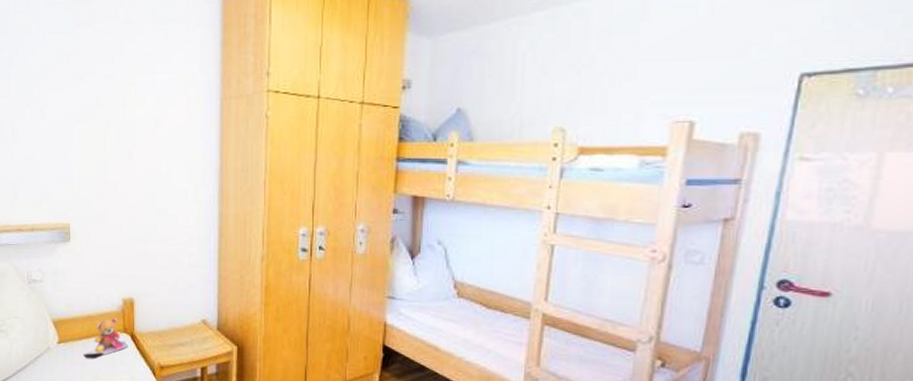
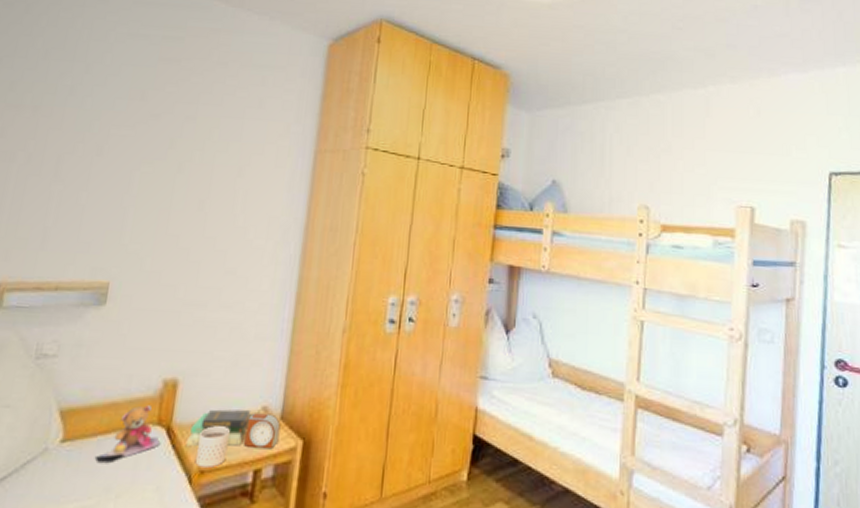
books: none [147,321,195,350] -> present [185,409,253,447]
mug: none [155,334,179,365] -> present [194,426,230,468]
alarm clock: none [191,324,218,351] -> present [244,413,281,448]

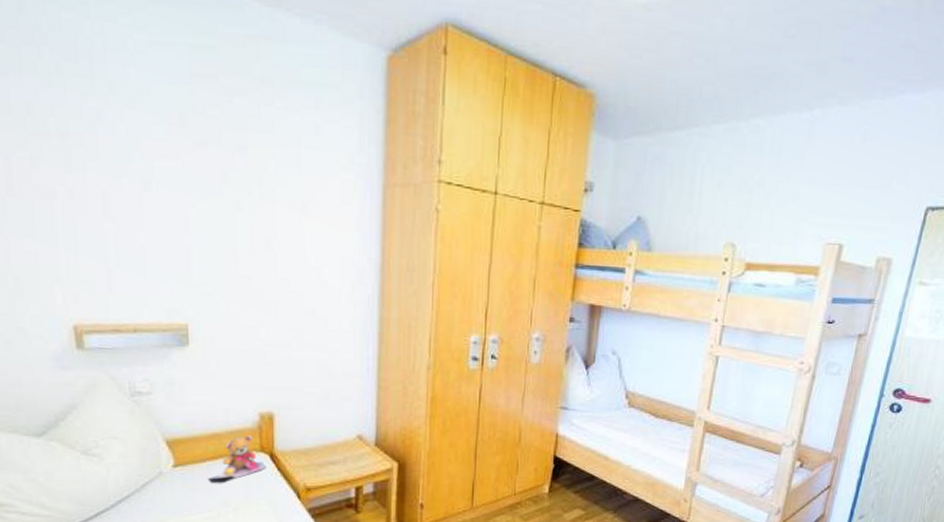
books: present [185,409,253,447] -> none [290,438,349,470]
mug: present [194,426,230,468] -> none [300,452,329,486]
alarm clock: present [244,413,281,448] -> none [344,440,376,469]

